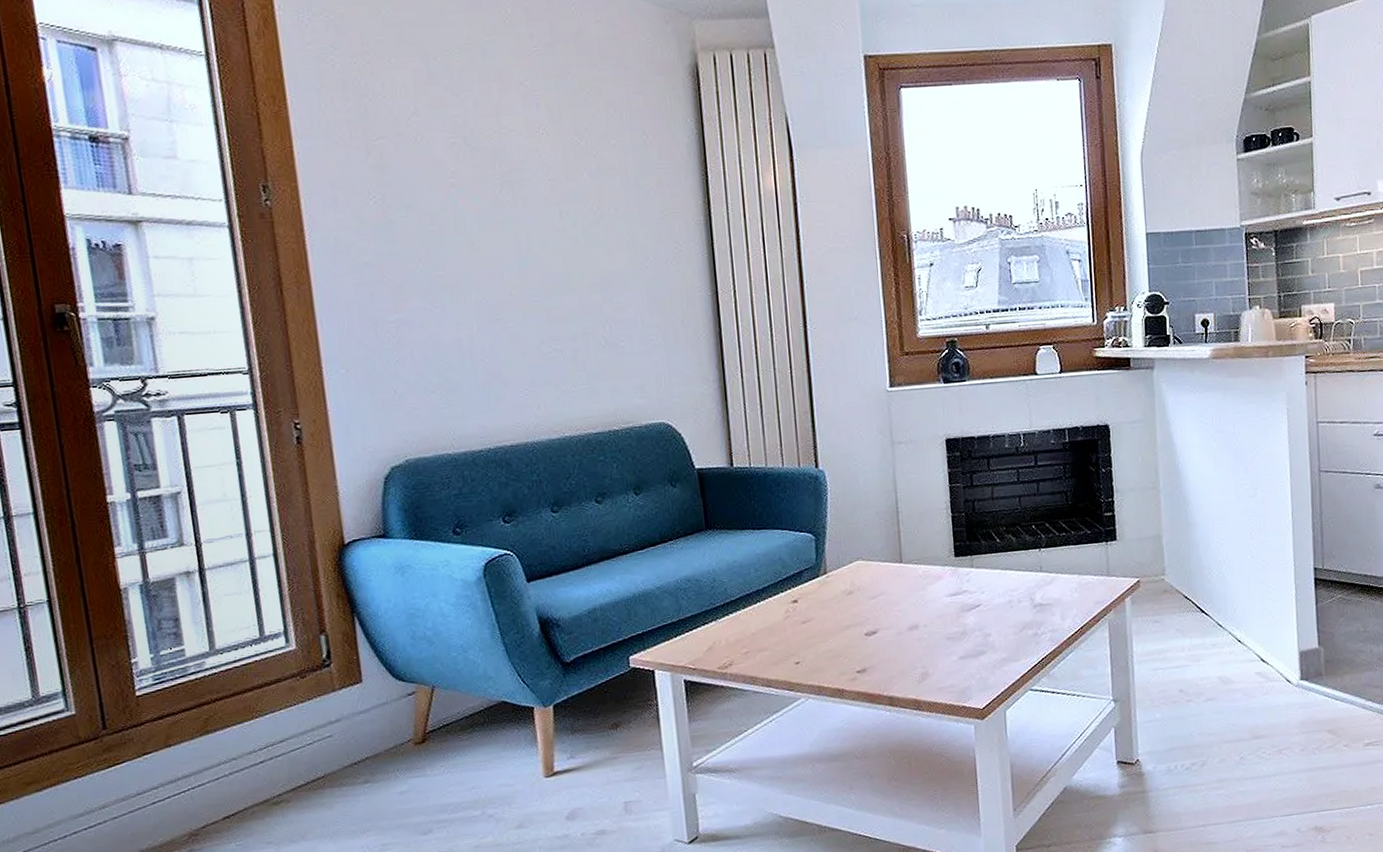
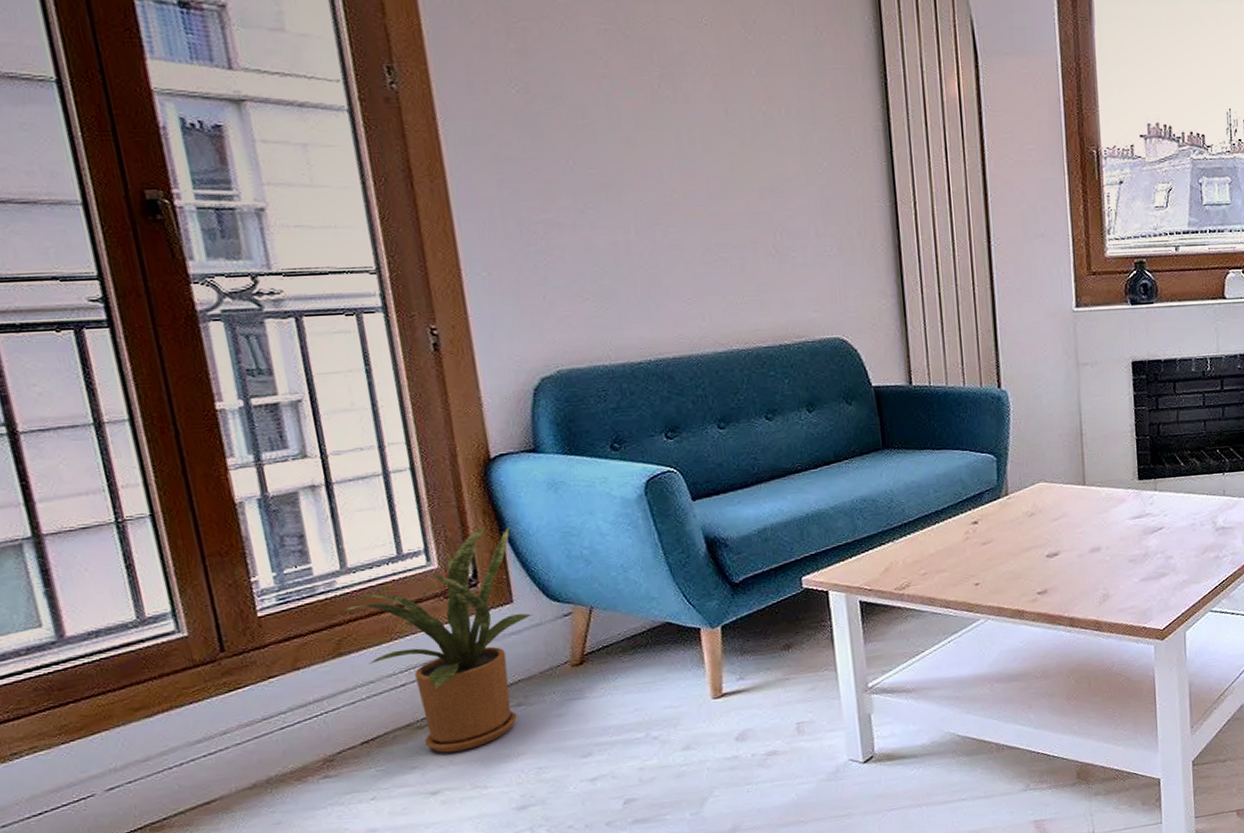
house plant: none [212,608,380,829] -> present [345,525,533,753]

